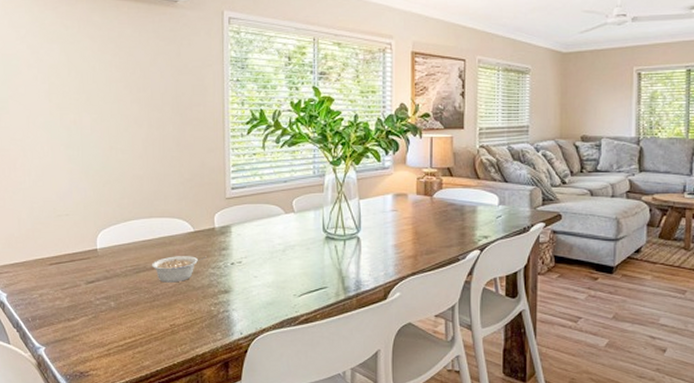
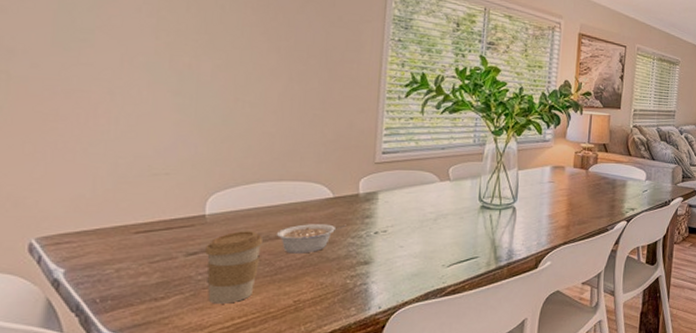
coffee cup: none [100,262,142,325] -> present [205,231,264,304]

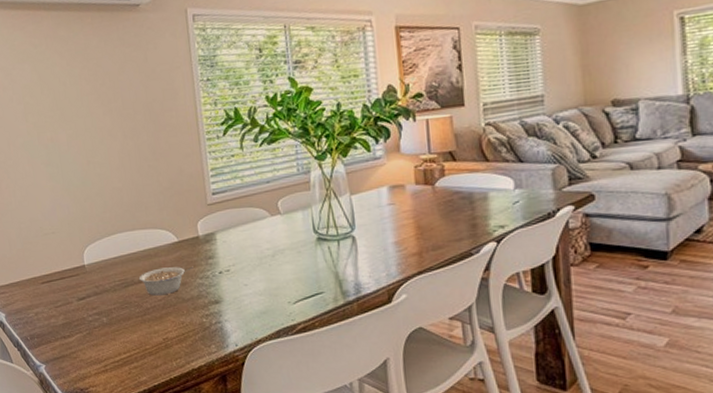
coffee cup: present [205,231,264,304] -> none [90,277,131,341]

